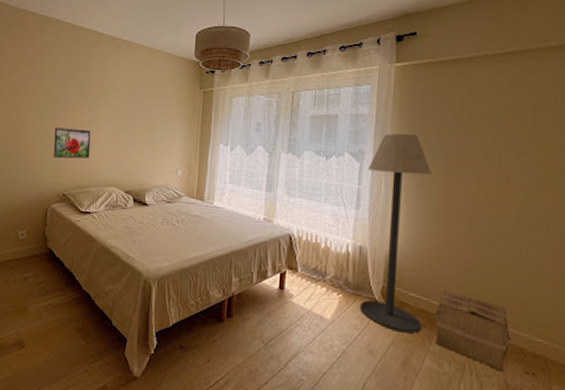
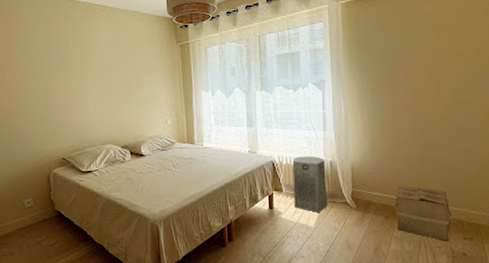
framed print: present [53,127,91,159] -> none [44,95,83,126]
air purifier: none [309,234,354,305] -> present [292,155,328,213]
floor lamp: present [360,133,432,334] -> none [328,60,385,226]

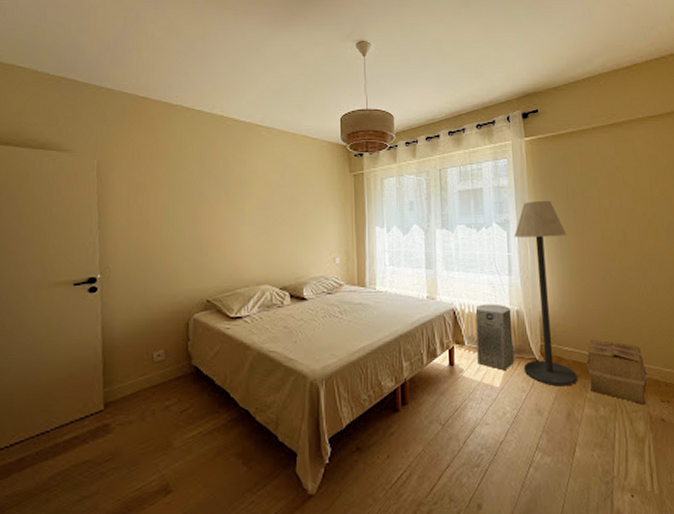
floor lamp: none [328,60,385,226] -> present [513,200,577,387]

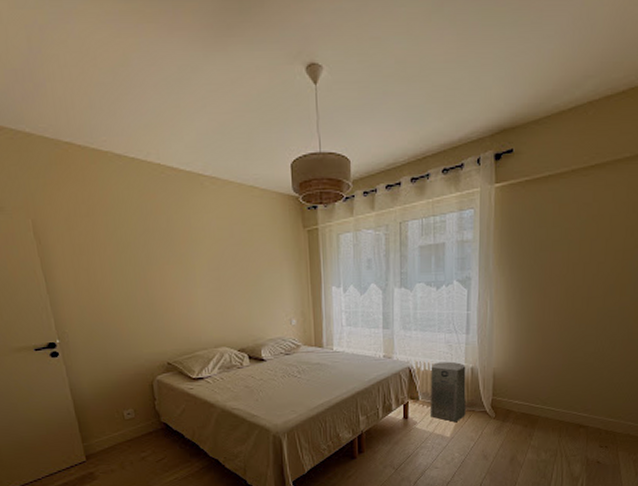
floor lamp: present [513,200,577,387] -> none [474,254,530,436]
cardboard box: present [587,339,647,405] -> none [534,393,590,450]

